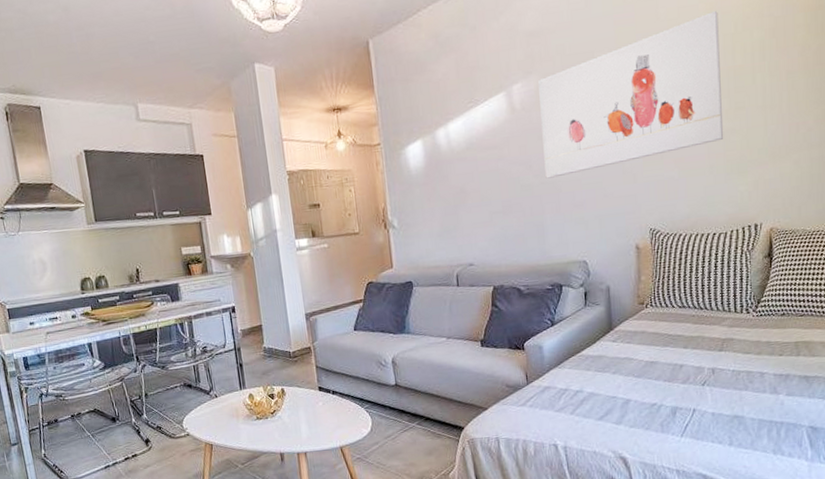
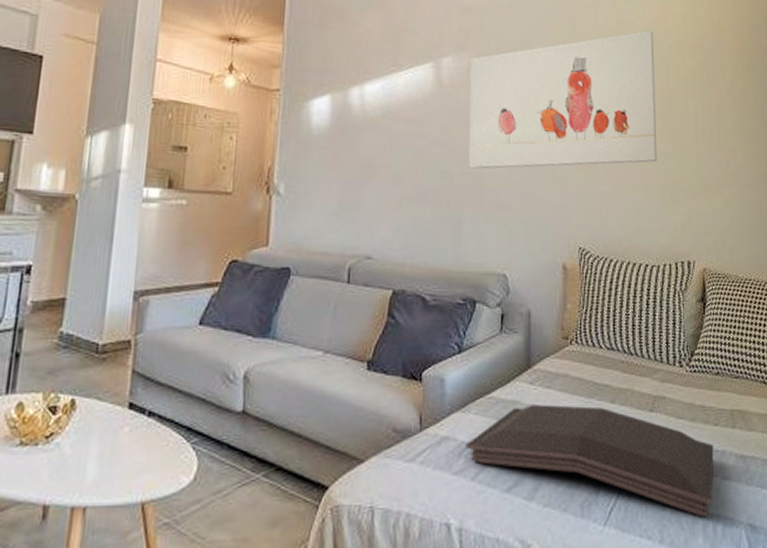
serving tray: none [564,352,779,425] -> present [466,404,714,517]

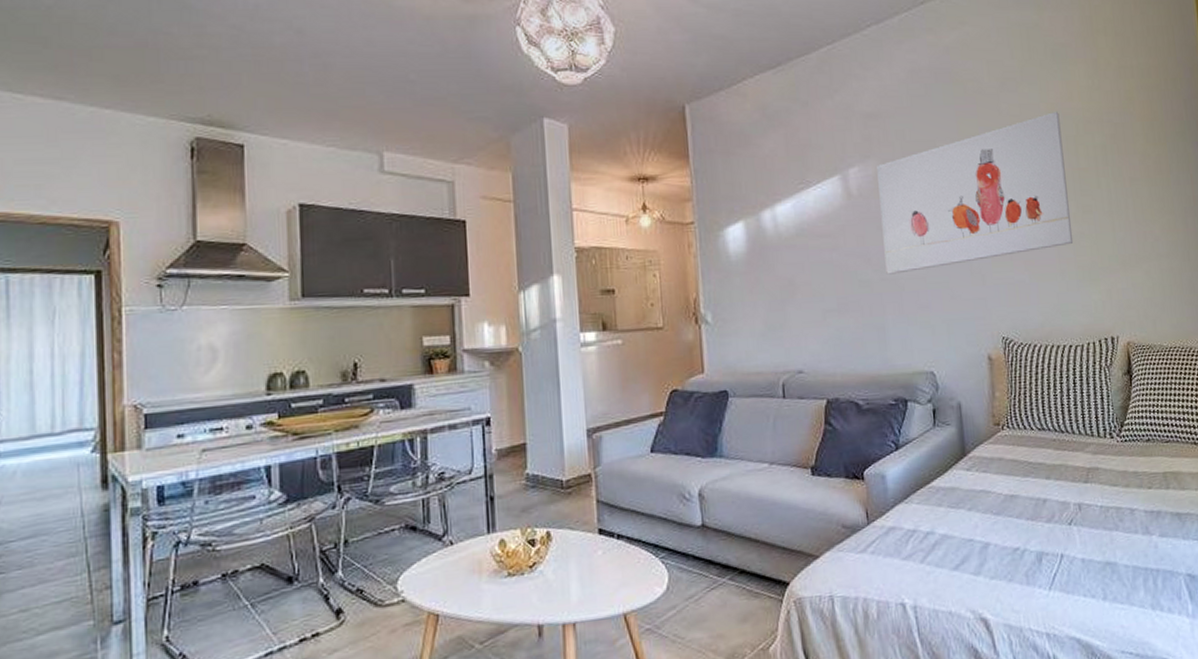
serving tray: present [466,404,714,517] -> none [912,484,1152,573]

